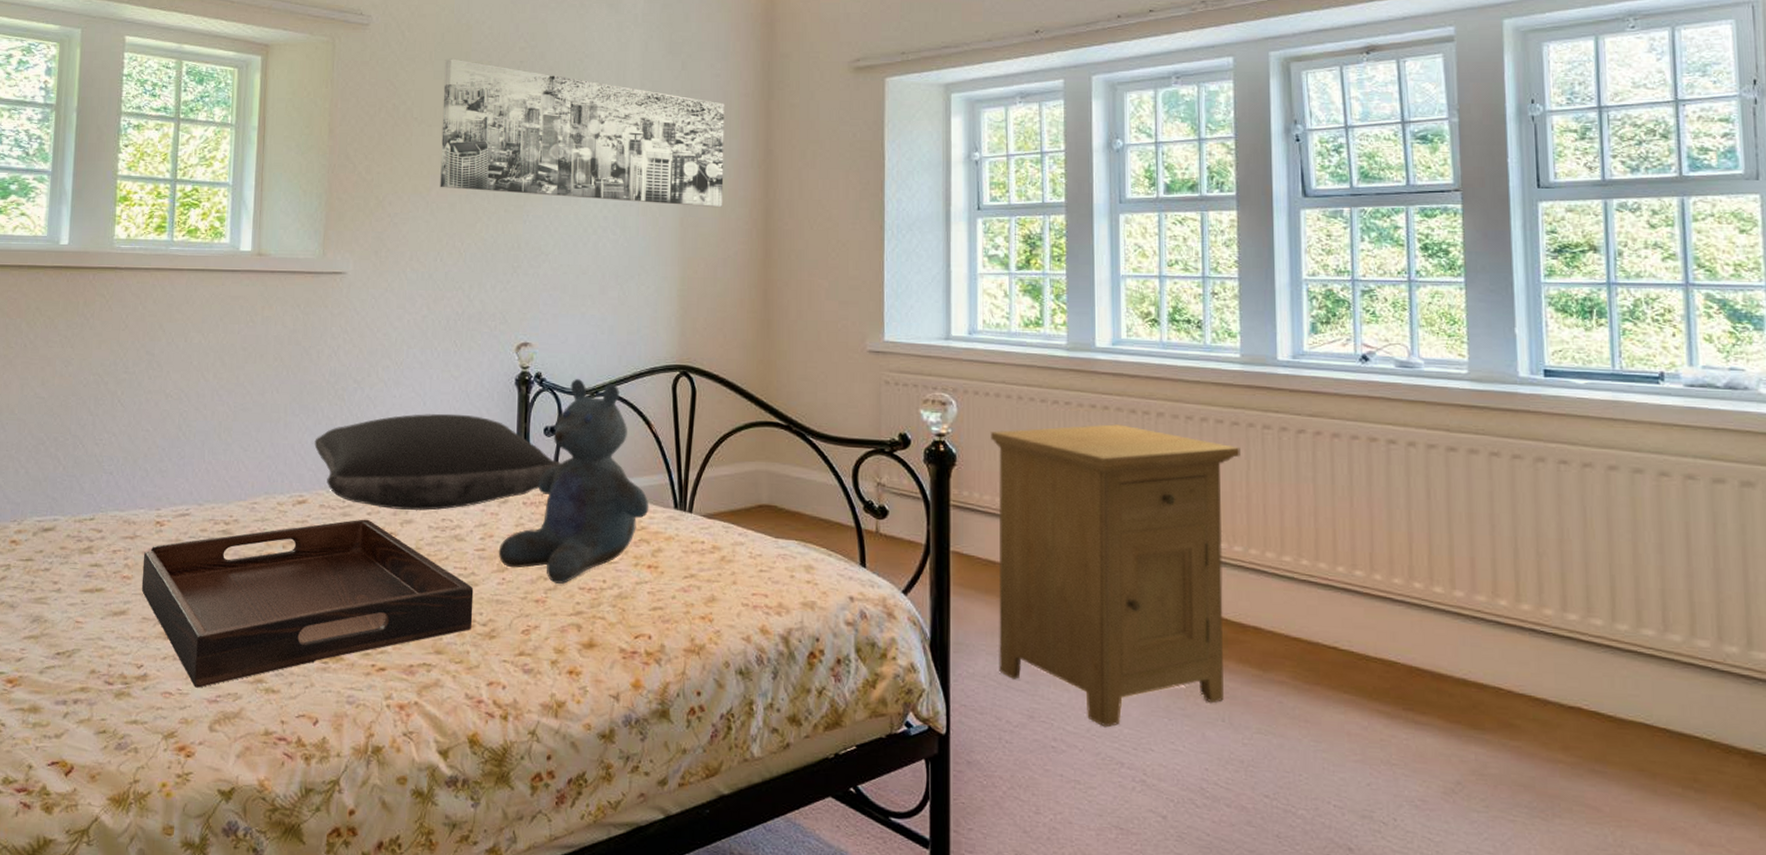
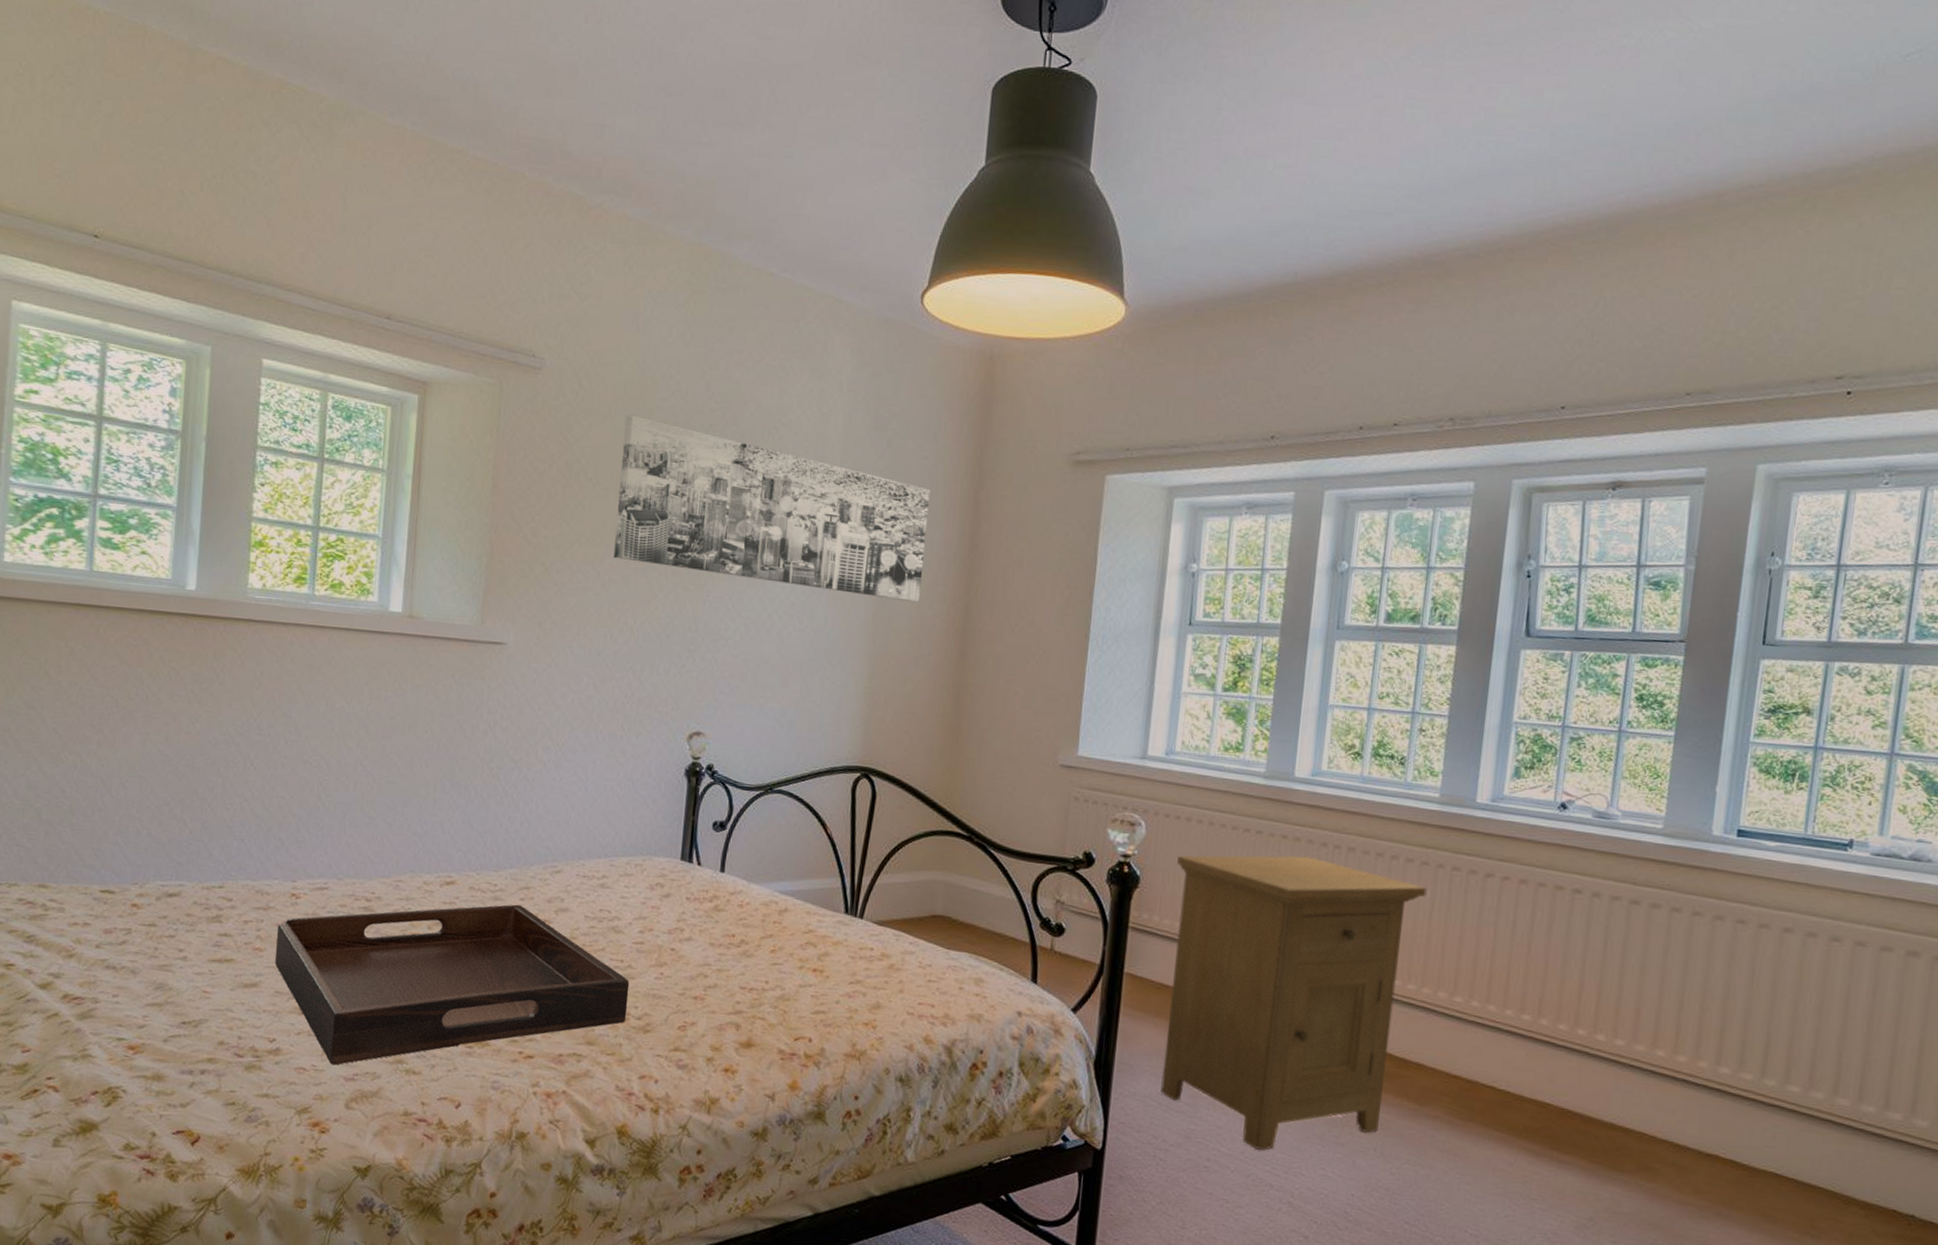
pillow: present [314,413,561,511] -> none [465,799,729,900]
stuffed bear: present [498,379,649,585] -> none [657,774,819,983]

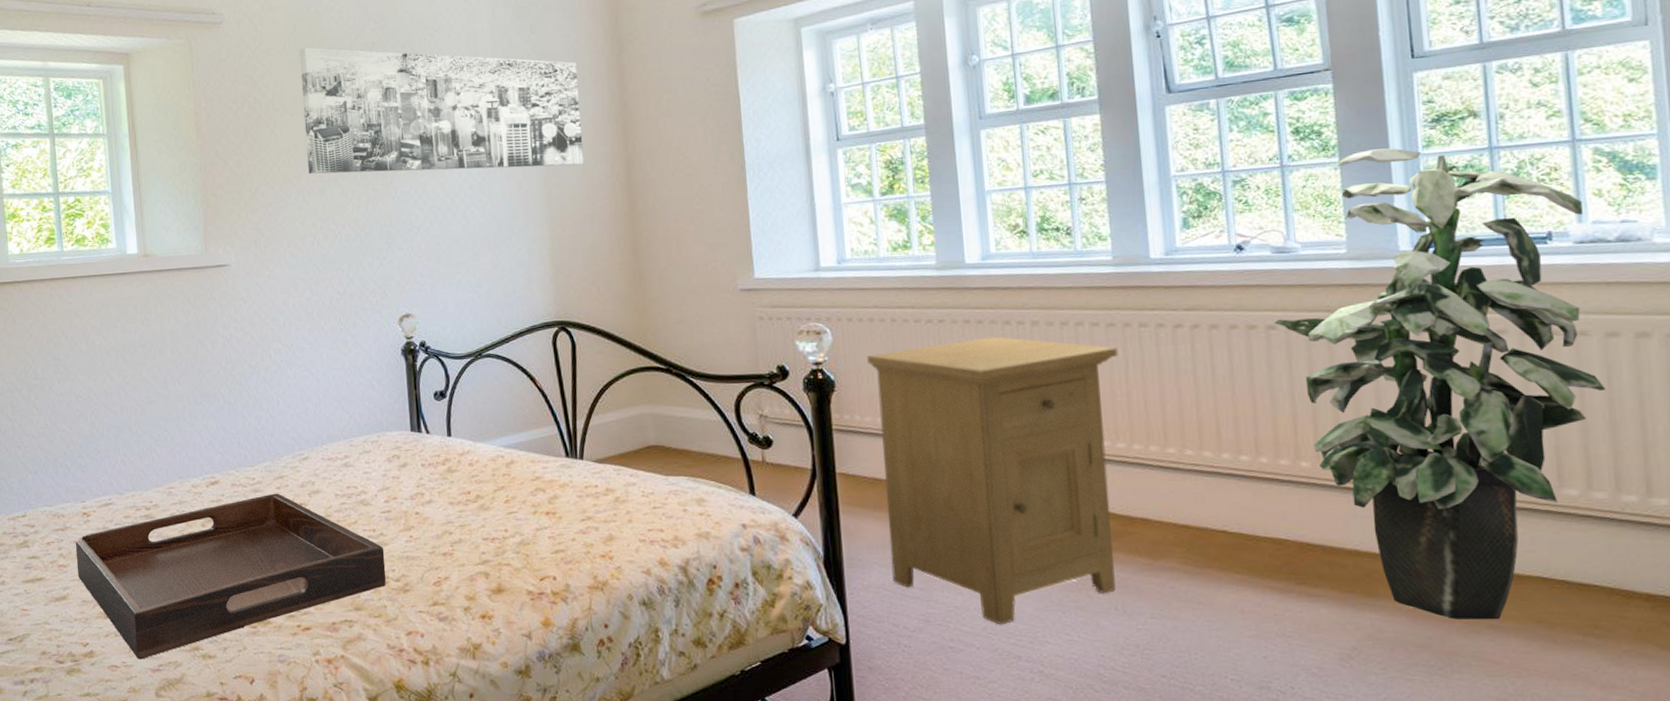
indoor plant: none [1581,729,1888,1209] -> present [1275,148,1606,620]

